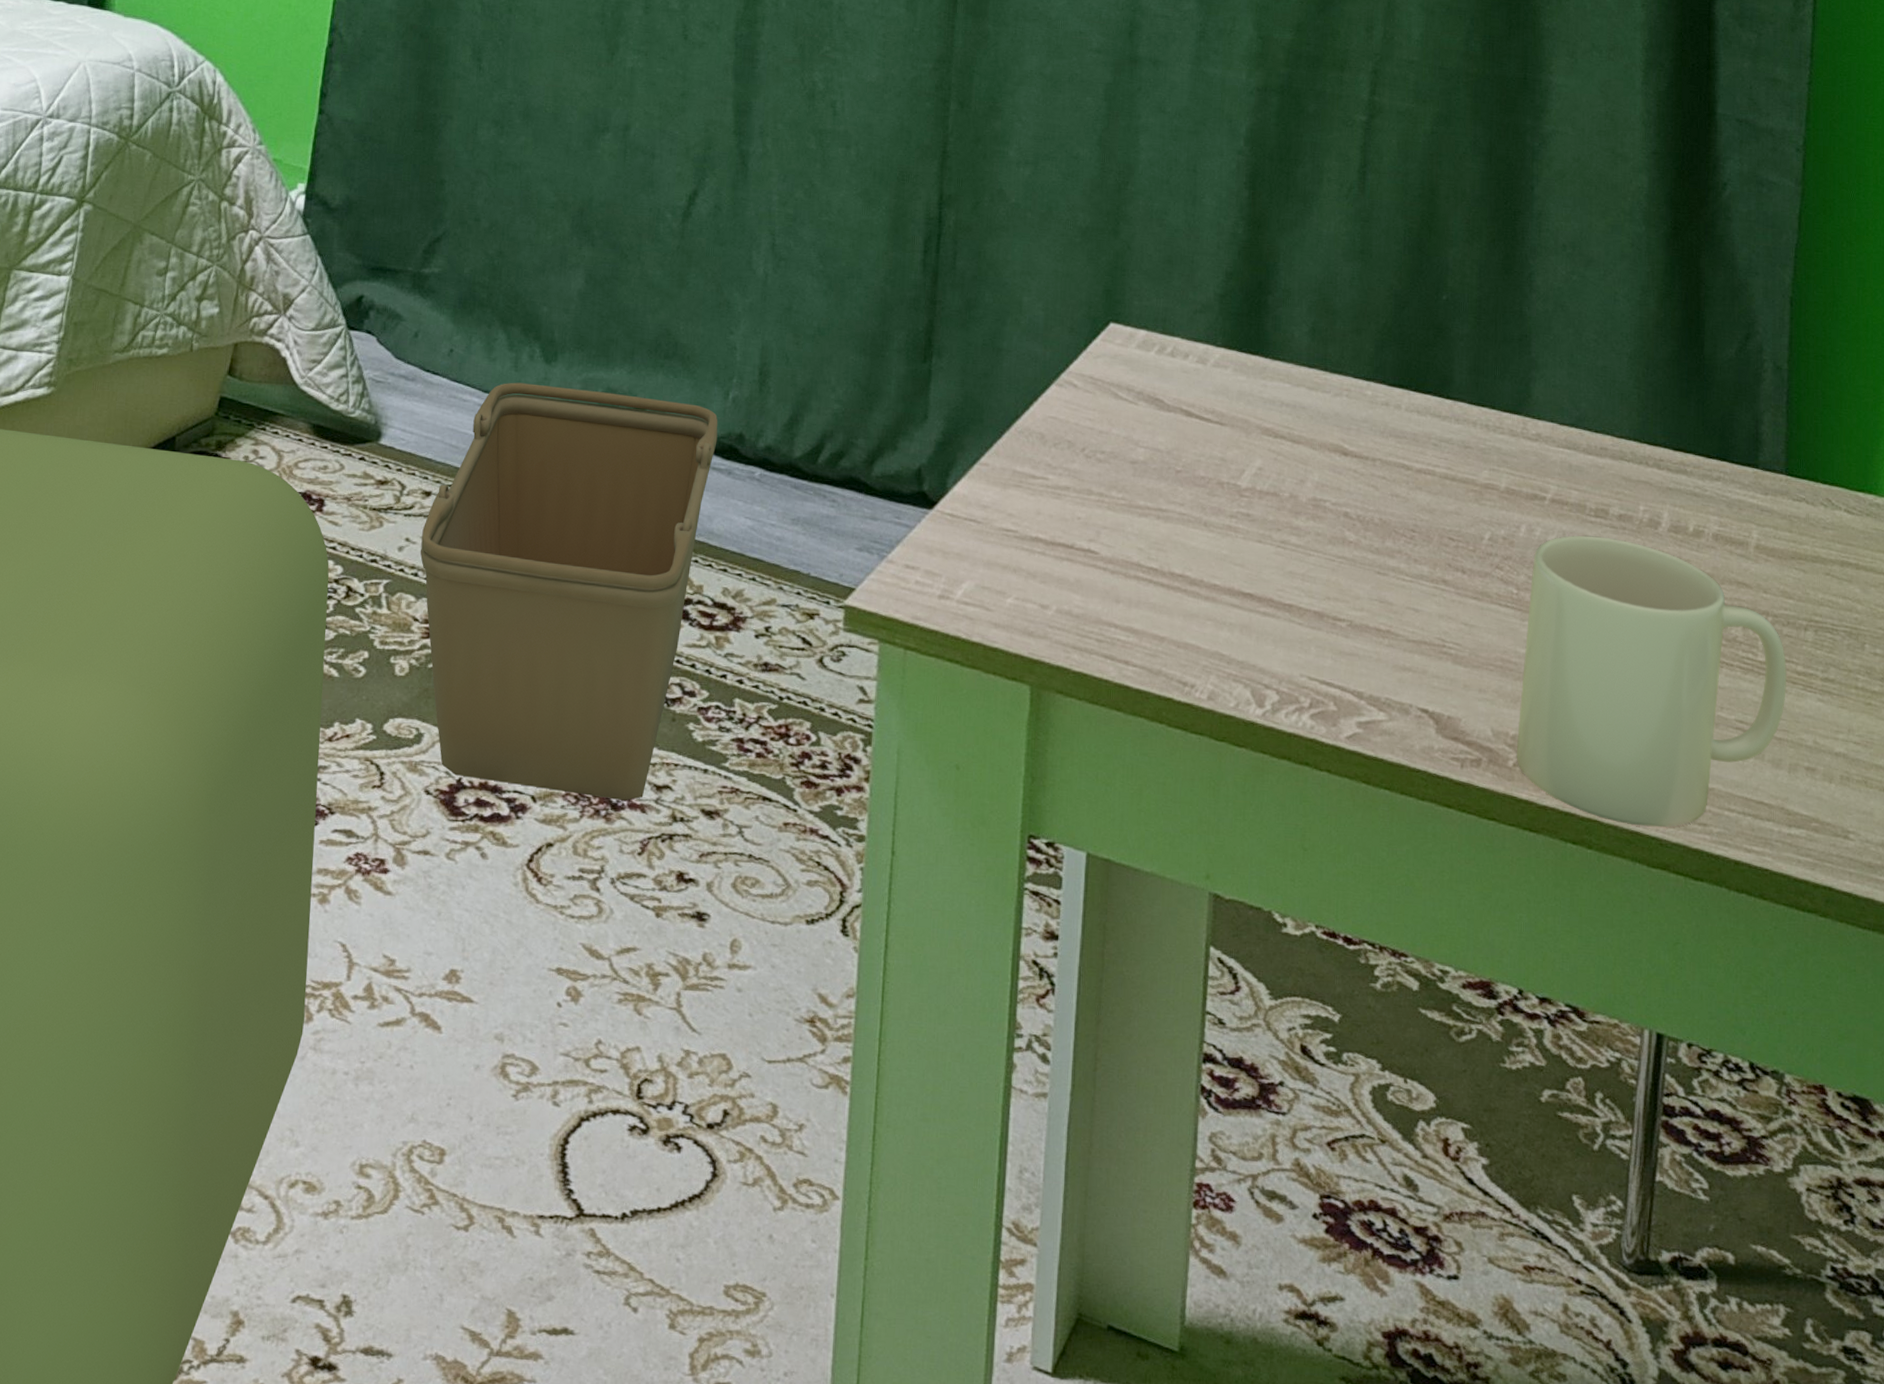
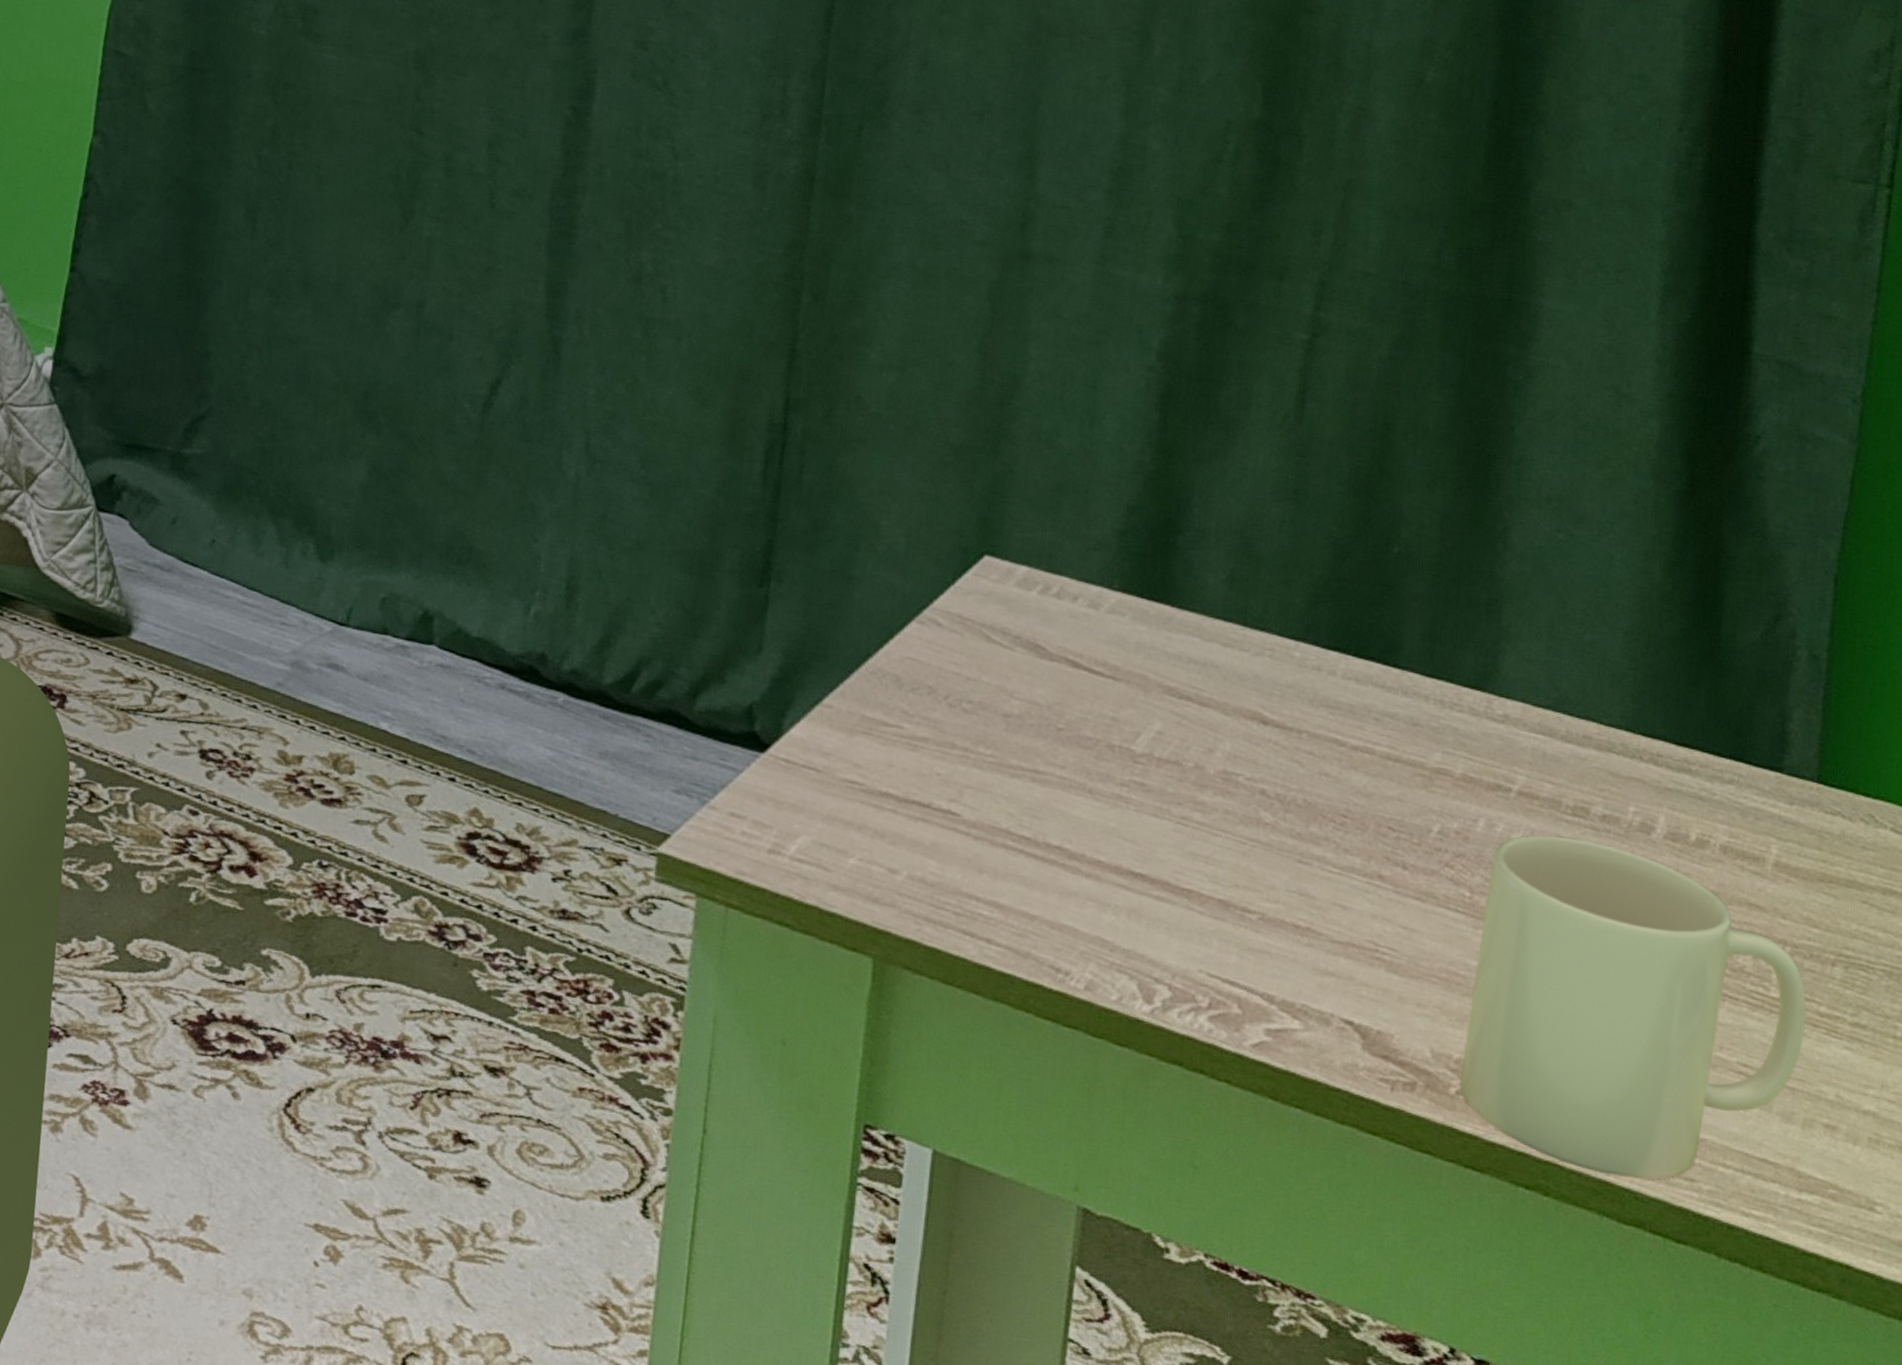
bicycle basket: present [420,382,718,800] -> none [172,580,517,1049]

